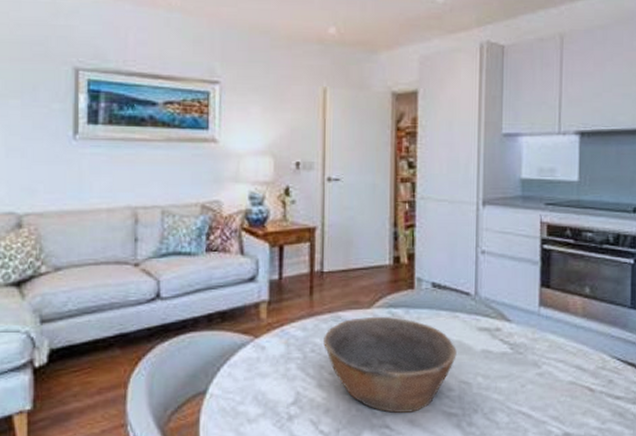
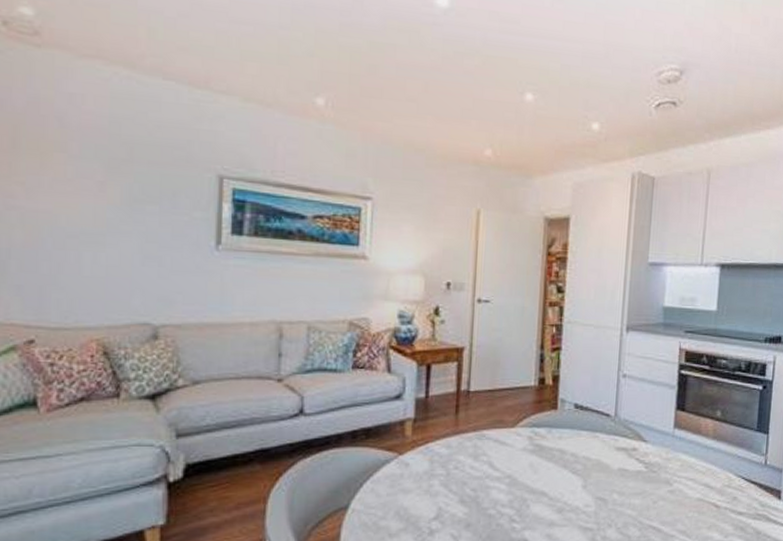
bowl: present [324,316,457,413] -> none [467,435,595,527]

